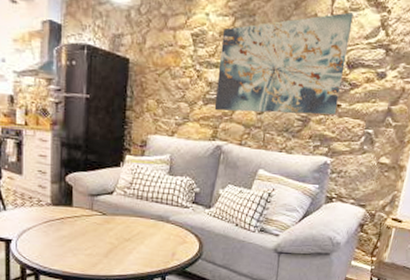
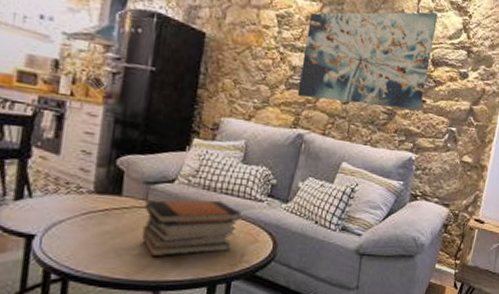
book stack: none [91,208,171,256] -> present [142,200,242,257]

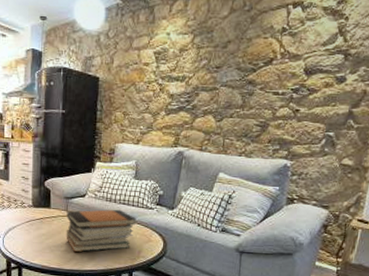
wall art: present [297,12,438,111] -> none [176,22,310,120]

